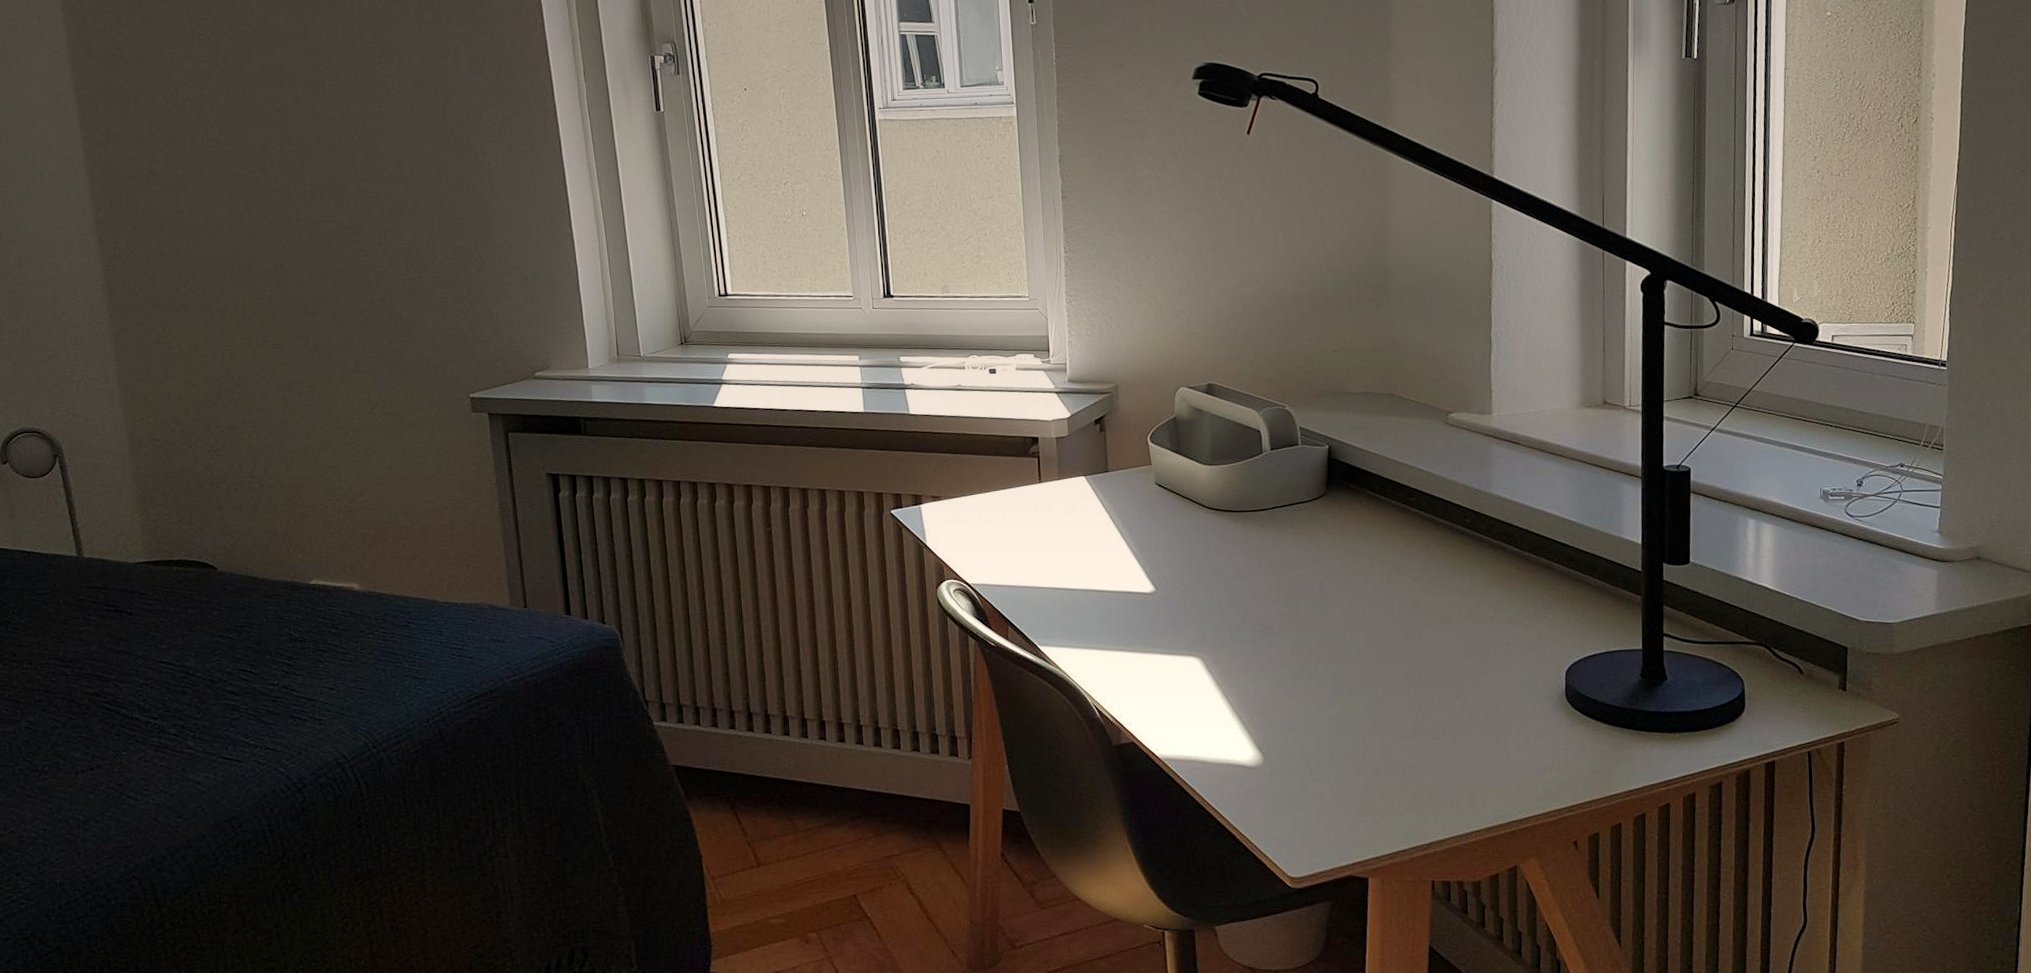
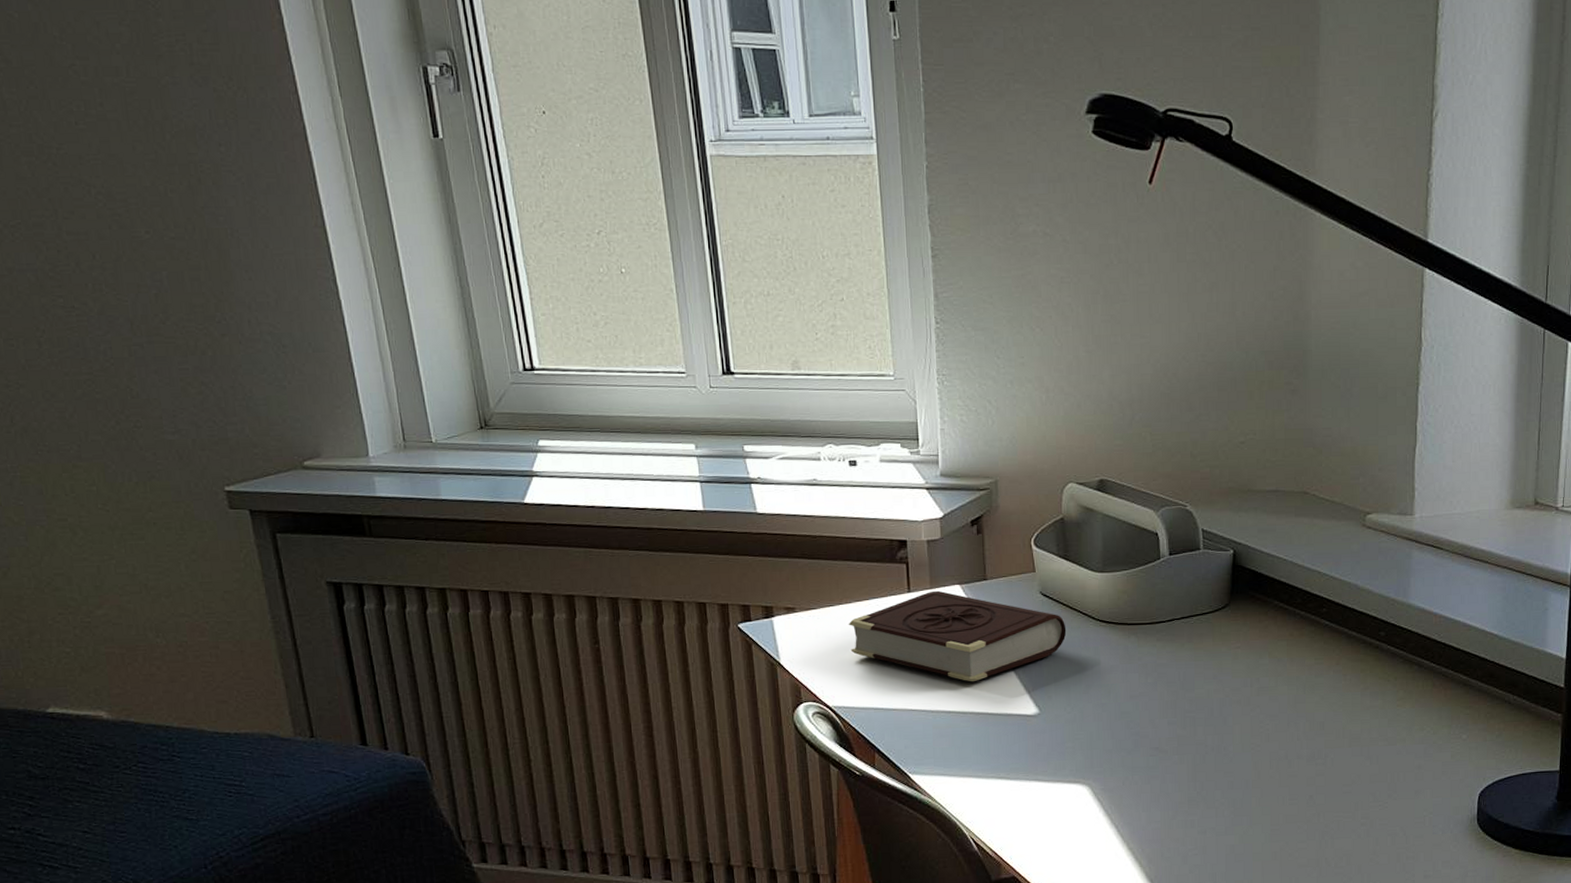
book: none [986,481,1180,563] -> present [848,590,1067,682]

